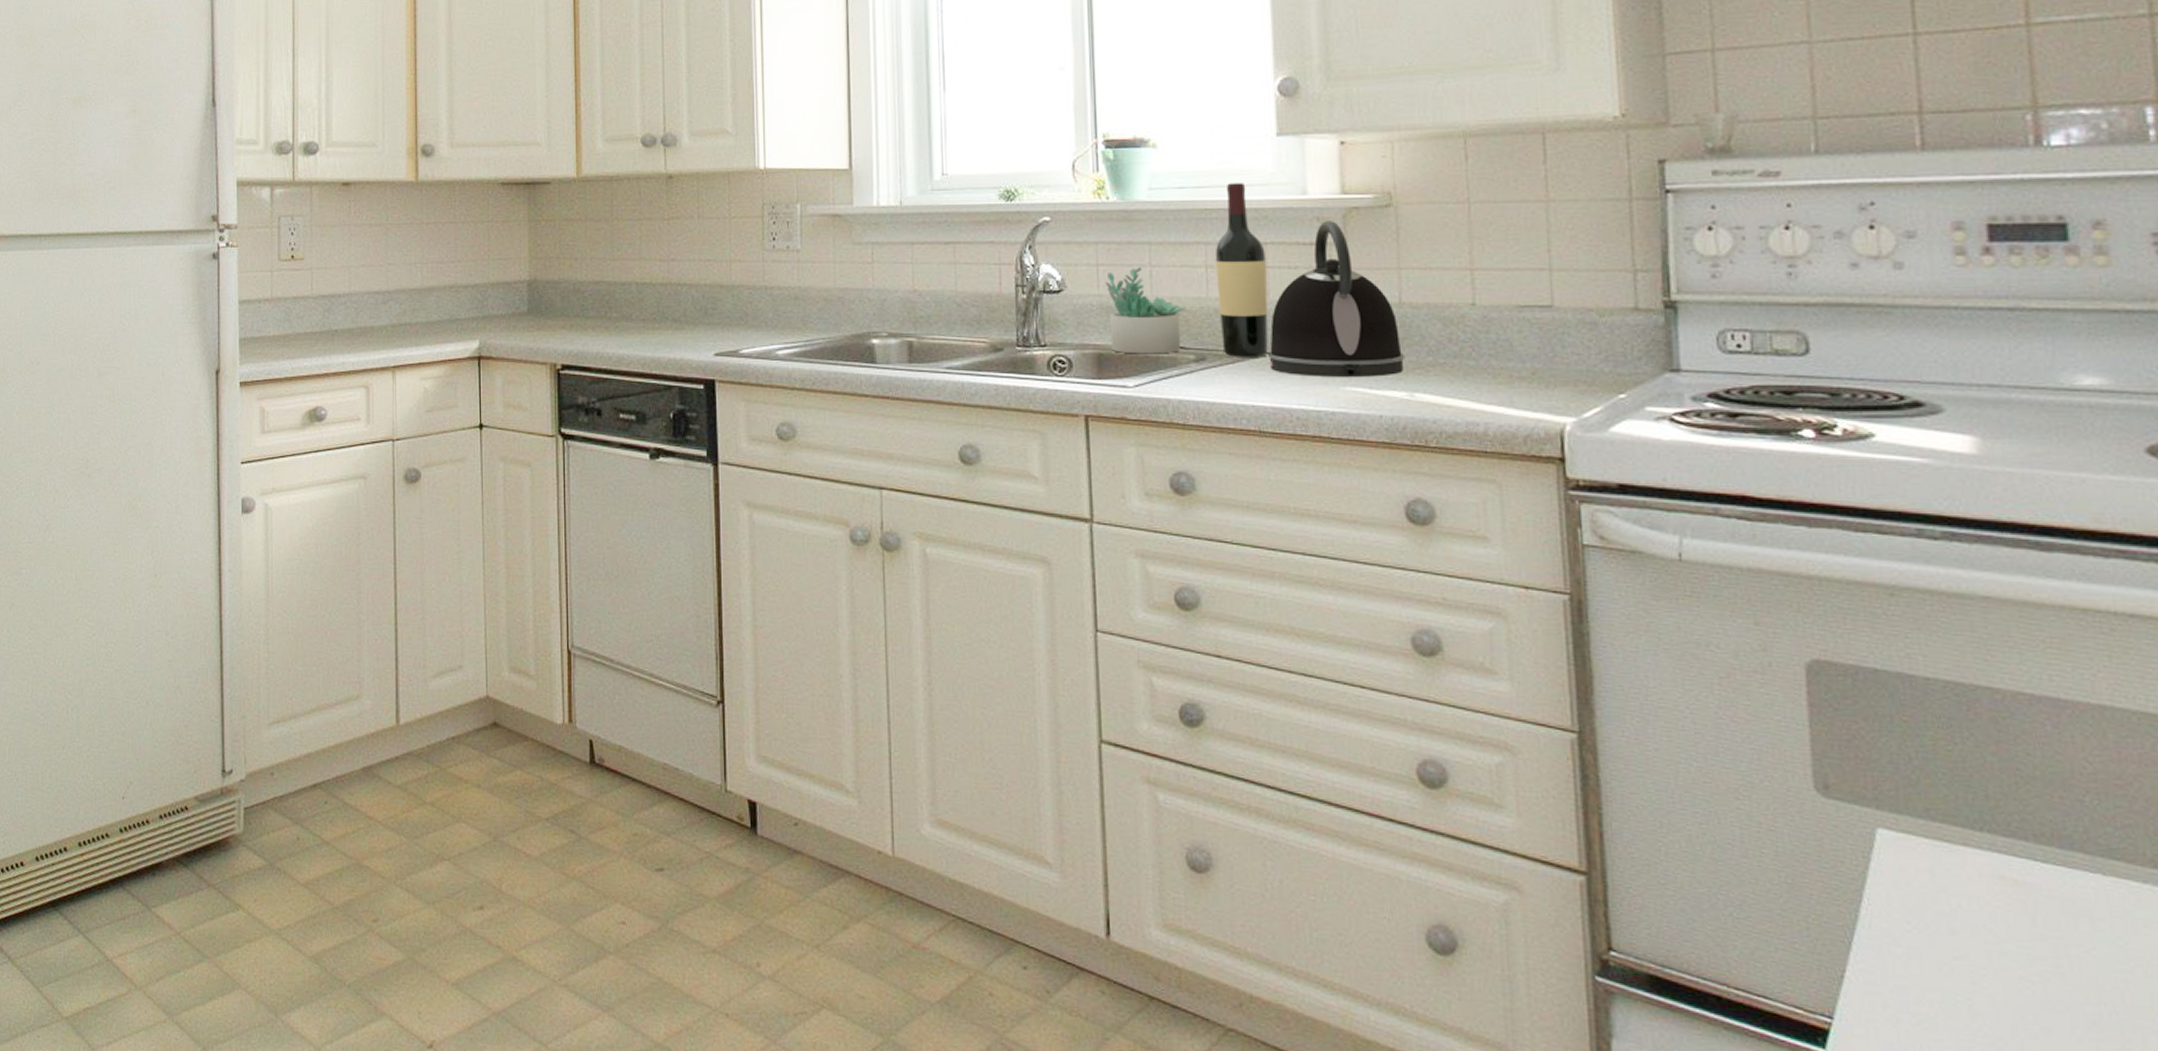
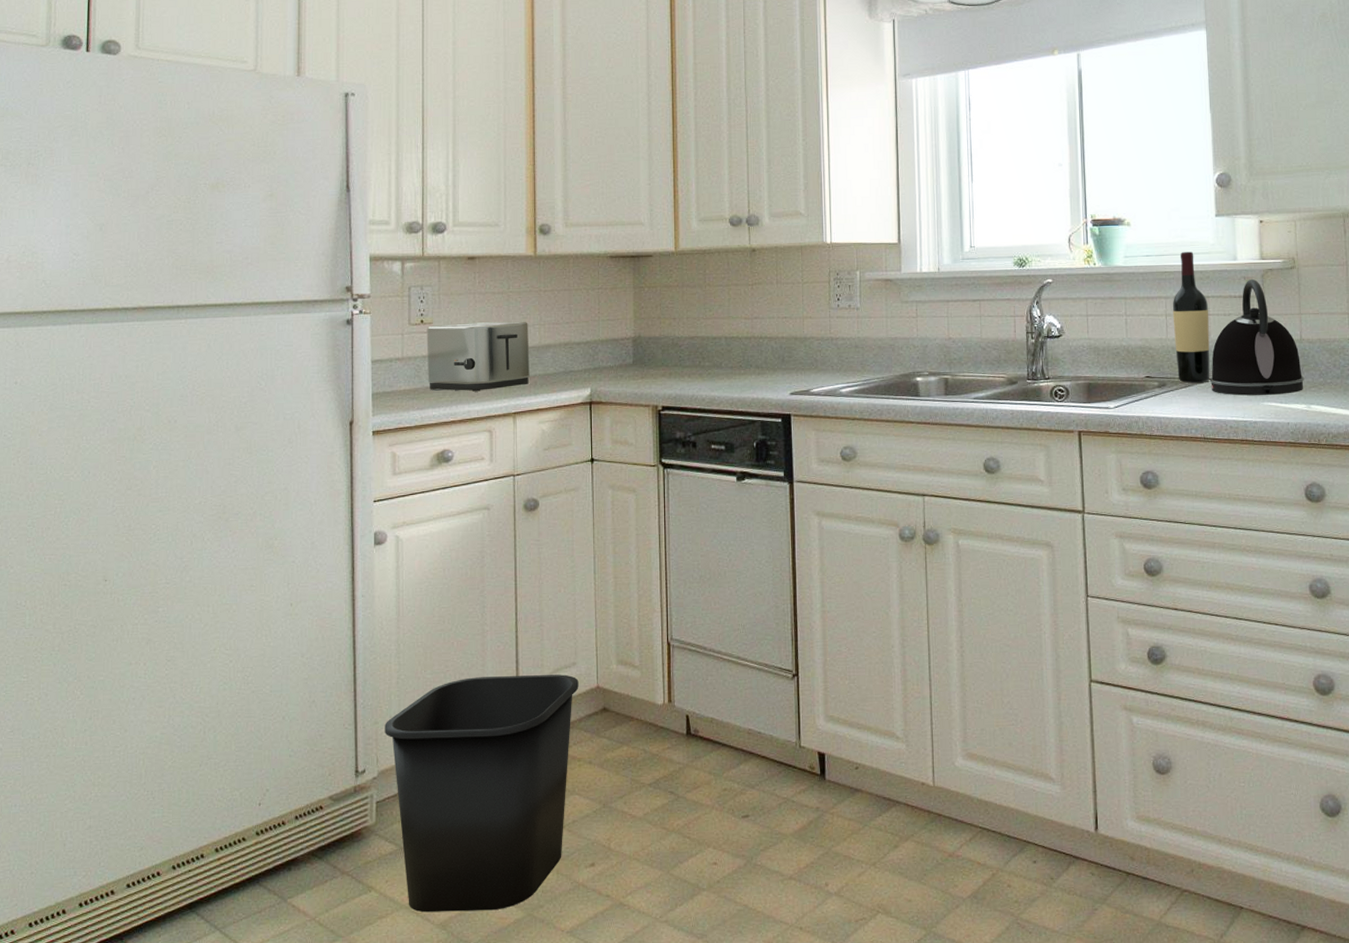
waste bin: none [253,673,466,948] -> present [385,674,579,913]
toaster: none [297,258,411,340] -> present [426,321,530,392]
succulent plant: present [1105,267,1186,354] -> none [1093,317,1152,383]

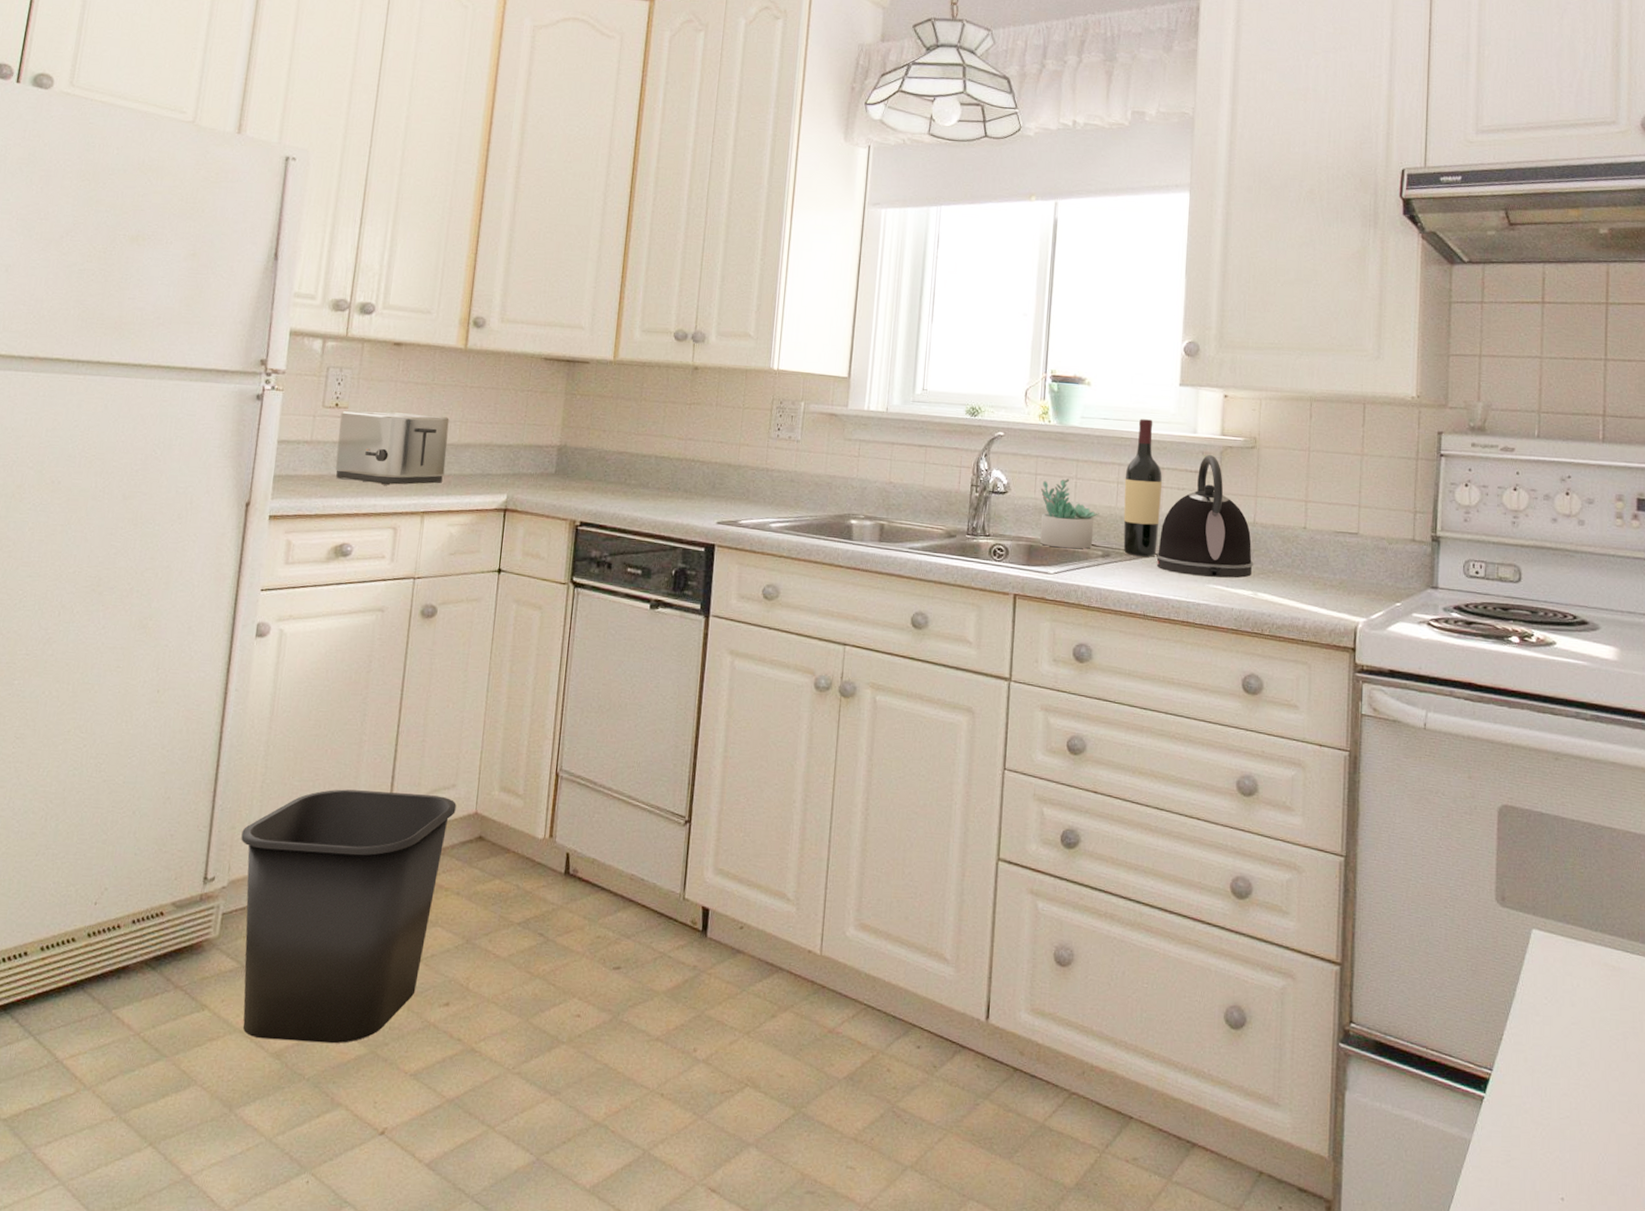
succulent plant: none [1093,317,1152,383] -> present [1039,478,1099,549]

